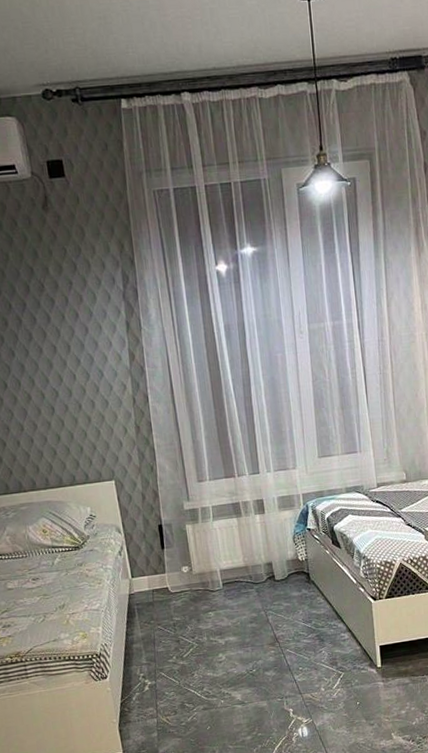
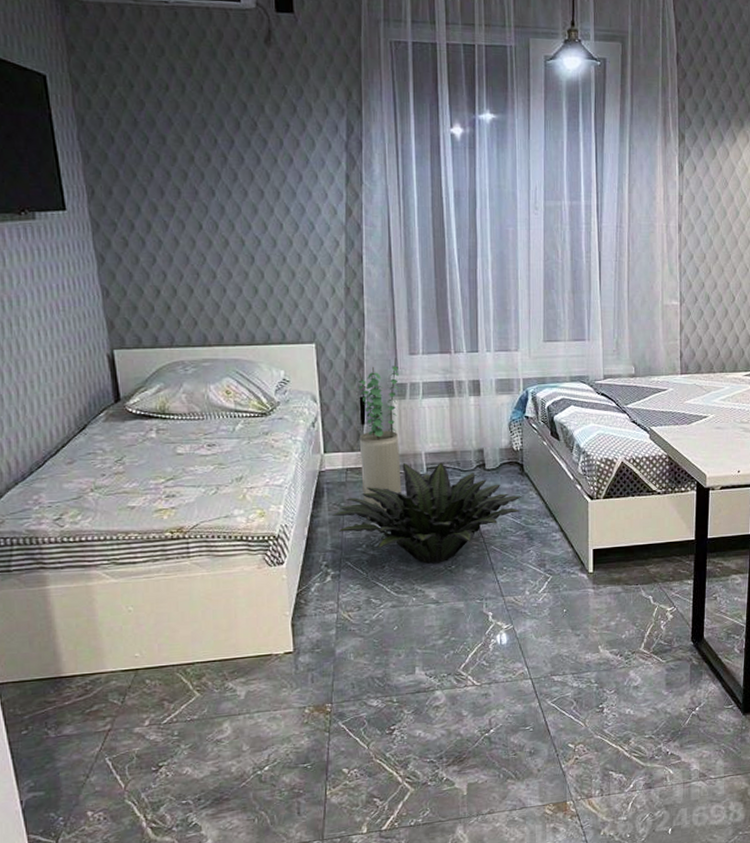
plant: none [144,577,311,669] -> present [332,462,523,564]
vase: none [155,486,203,635] -> present [358,358,402,521]

